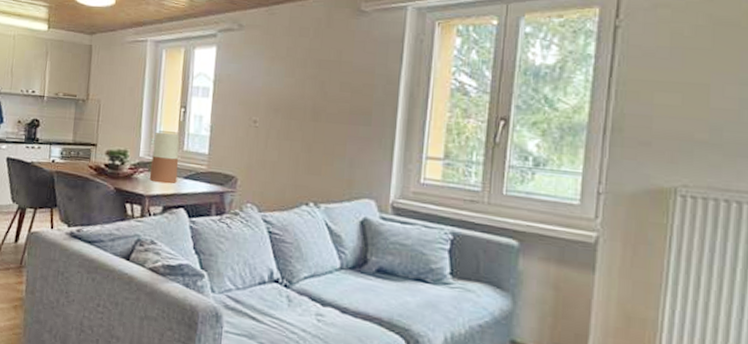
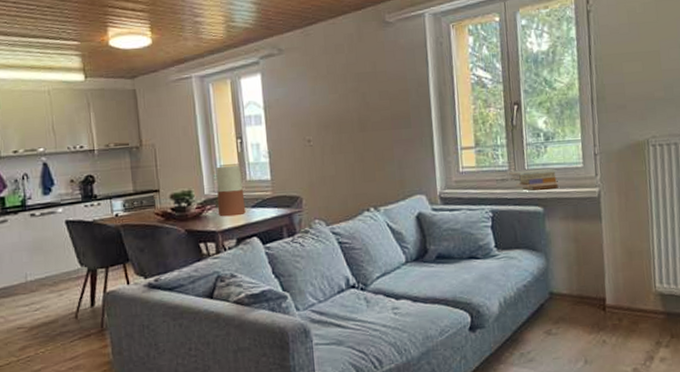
books: none [481,194,544,224] -> present [509,168,559,192]

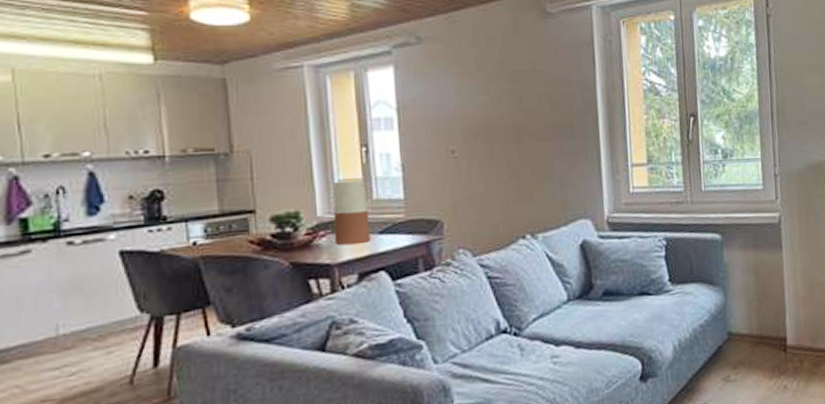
books: present [509,168,559,192] -> none [684,190,737,217]

